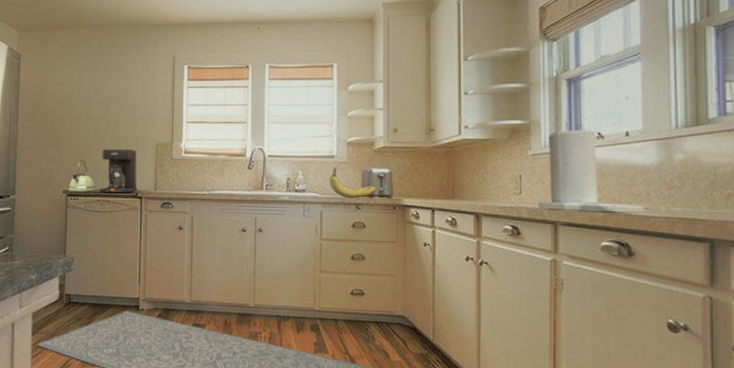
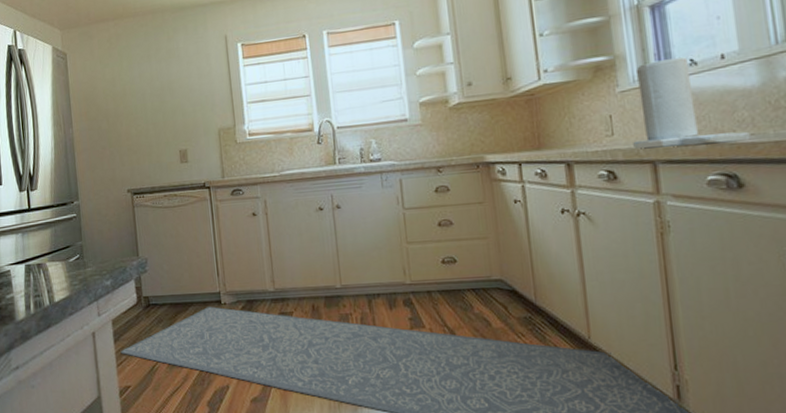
kettle: present [68,159,97,192] -> none [132,154,162,190]
coffee maker: present [99,148,138,194] -> none [163,138,205,188]
banana: present [329,166,377,199] -> none [404,130,457,163]
toaster: present [360,166,393,199] -> none [438,125,475,160]

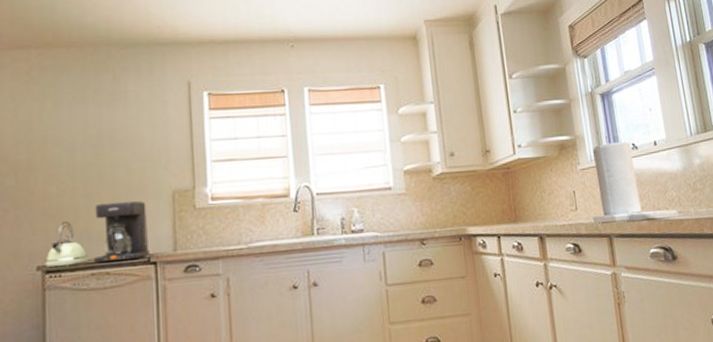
kettle: none [132,154,162,190] -> present [45,220,90,267]
coffee maker: none [163,138,205,188] -> present [93,201,150,264]

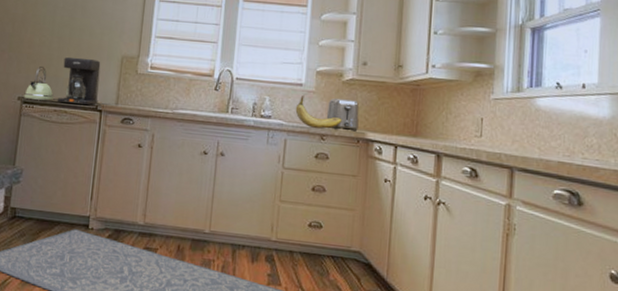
banana: none [388,199,440,235] -> present [295,94,342,130]
toaster: none [422,195,458,232] -> present [326,98,360,132]
paper towel: present [593,142,679,224] -> none [497,77,595,165]

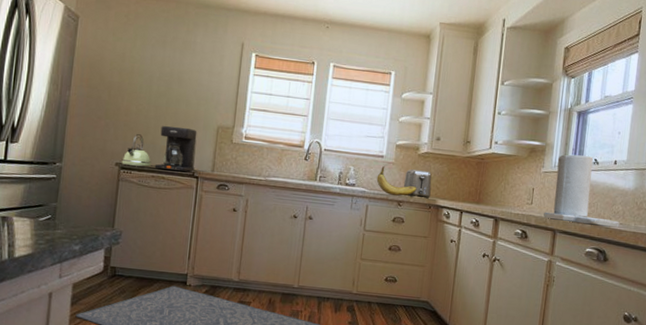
paper towel: none [497,77,595,165] -> present [543,154,620,228]

